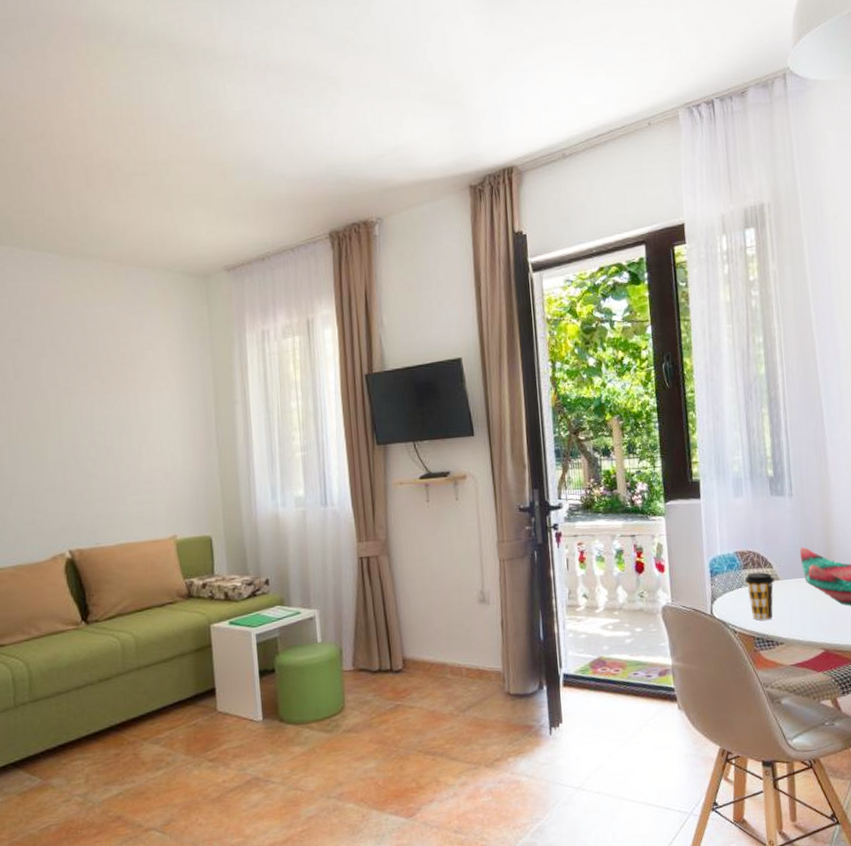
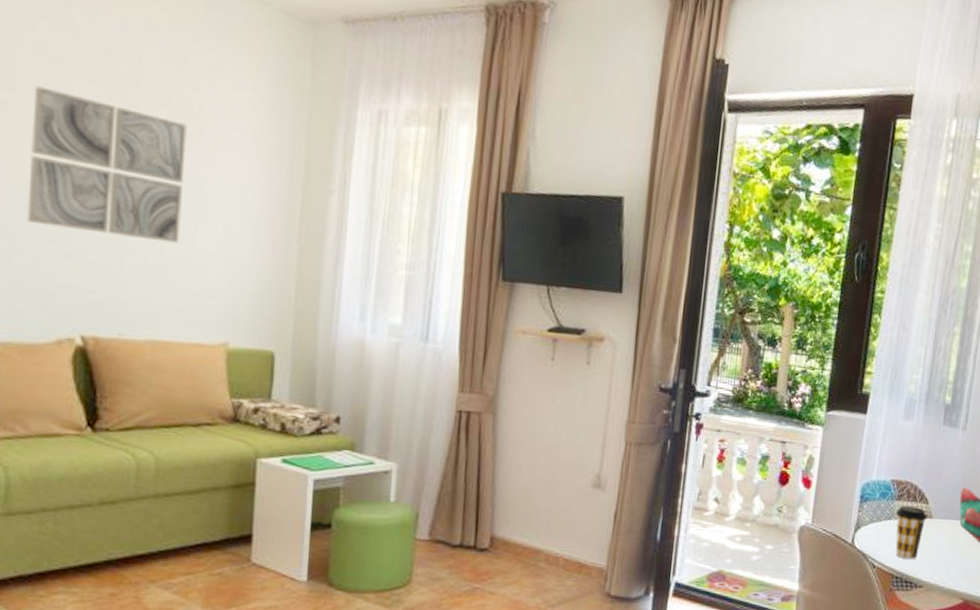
wall art: none [16,367,130,471] -> present [27,86,187,244]

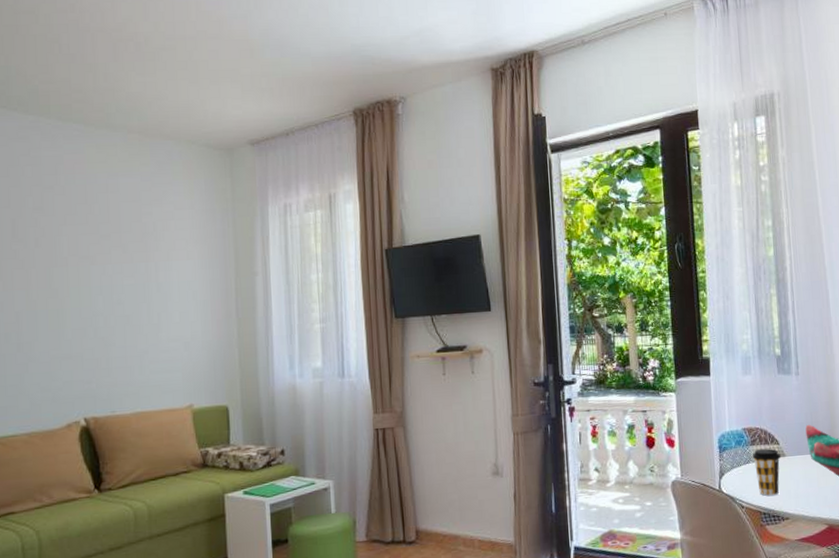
wall art: present [27,86,187,244] -> none [36,235,149,338]

